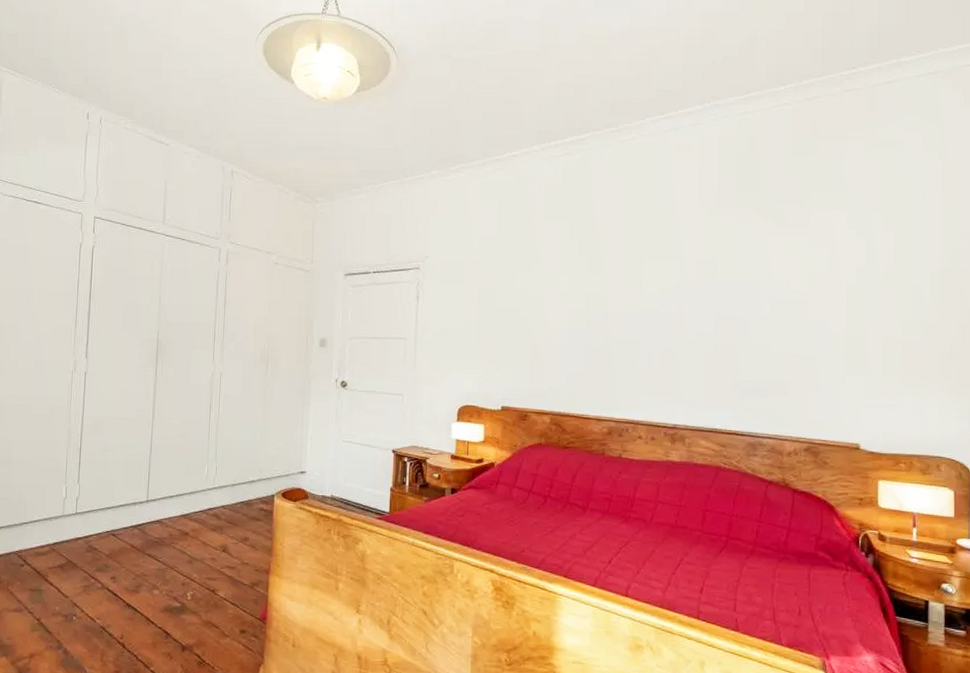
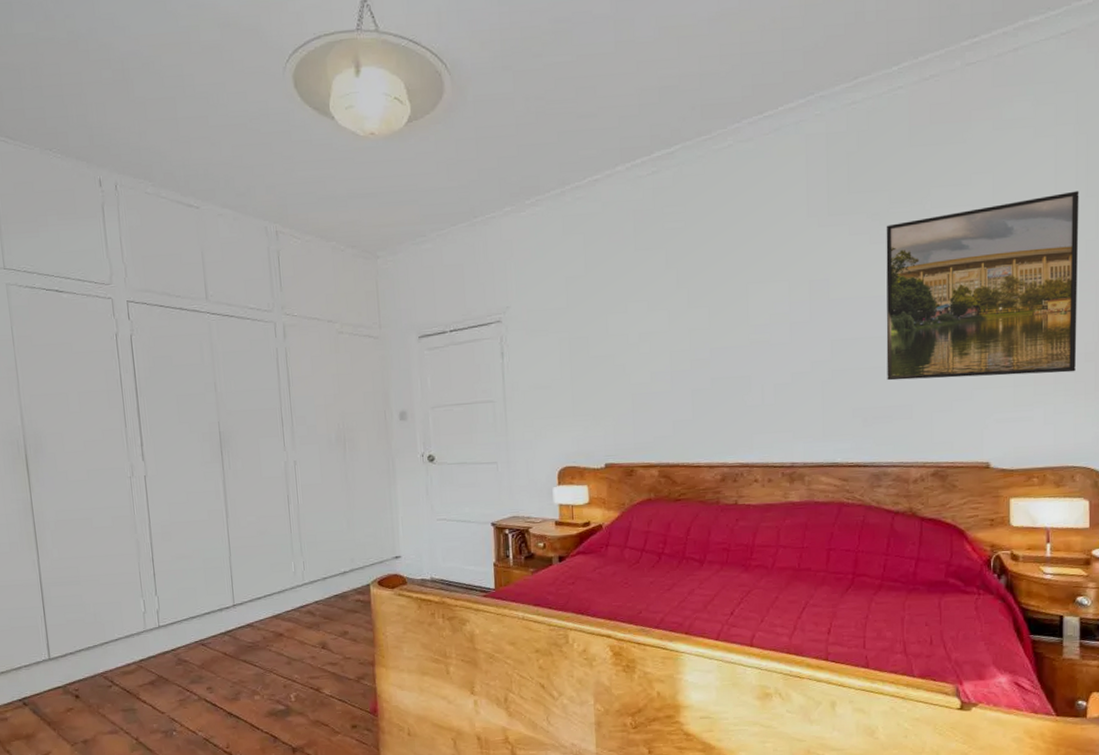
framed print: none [766,207,945,369] -> present [886,190,1079,381]

